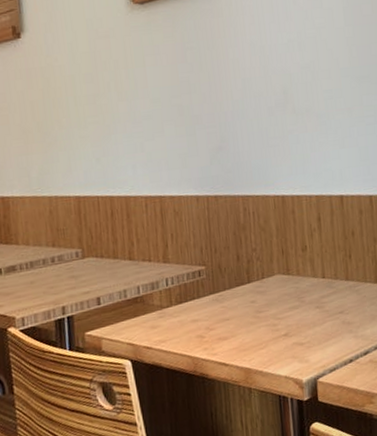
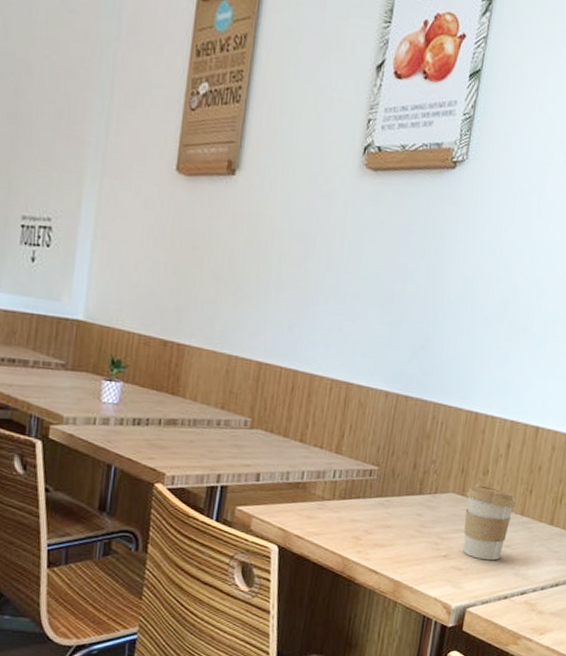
coffee cup: none [292,260,339,331] -> present [463,485,516,561]

